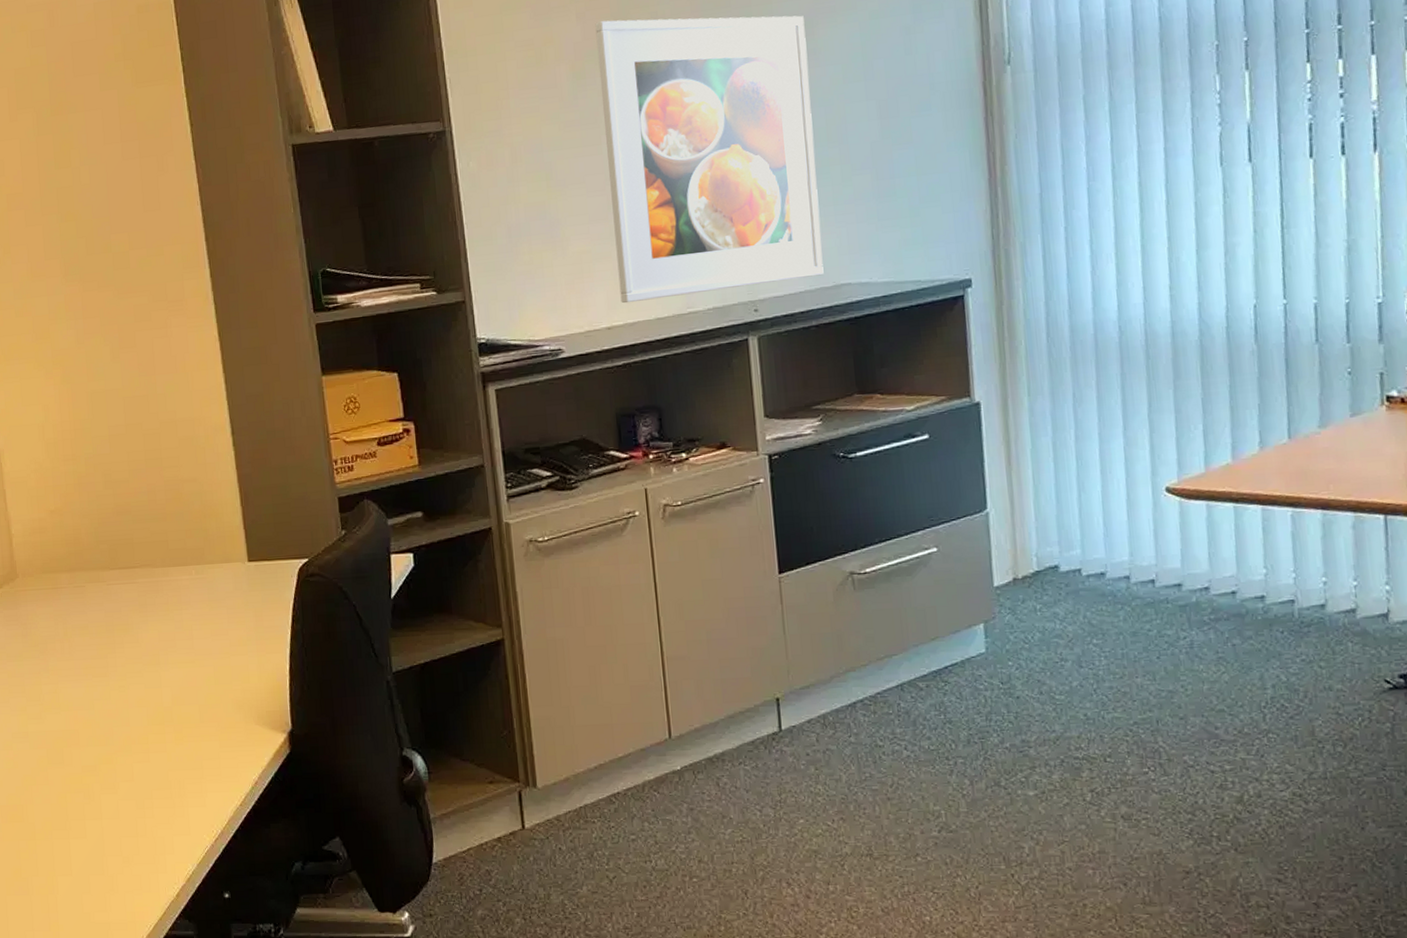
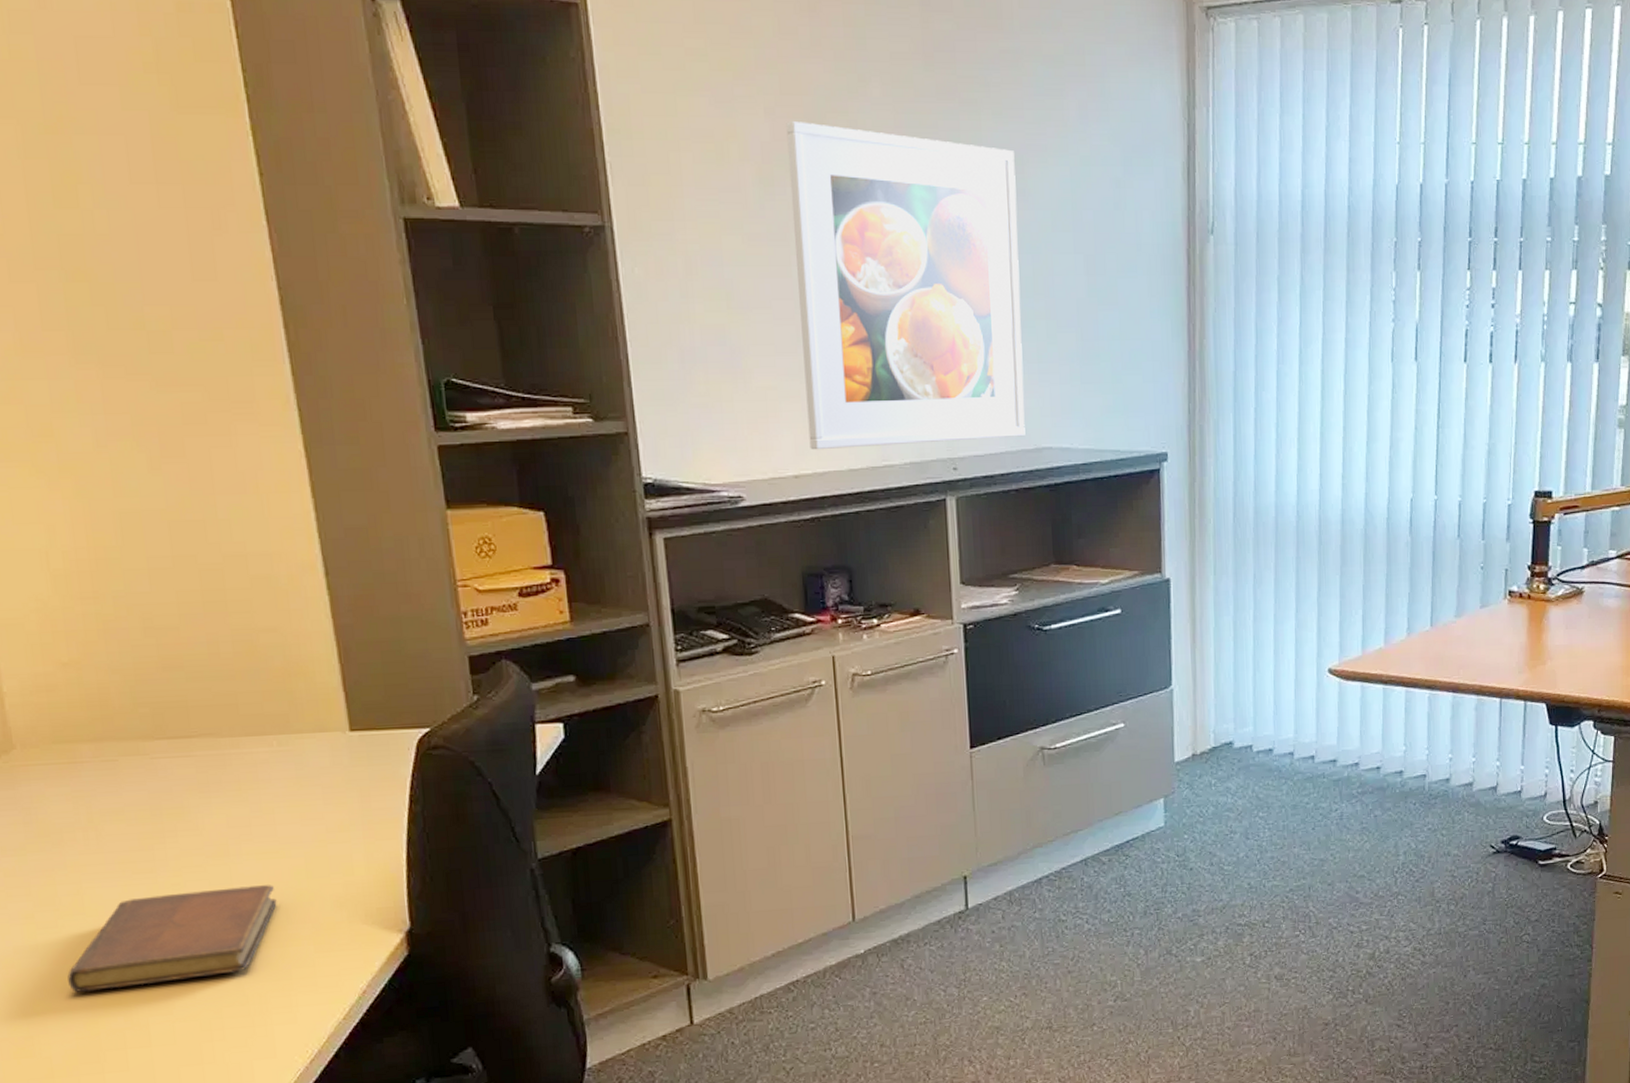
notebook: none [47,689,193,771] -> present [67,885,277,992]

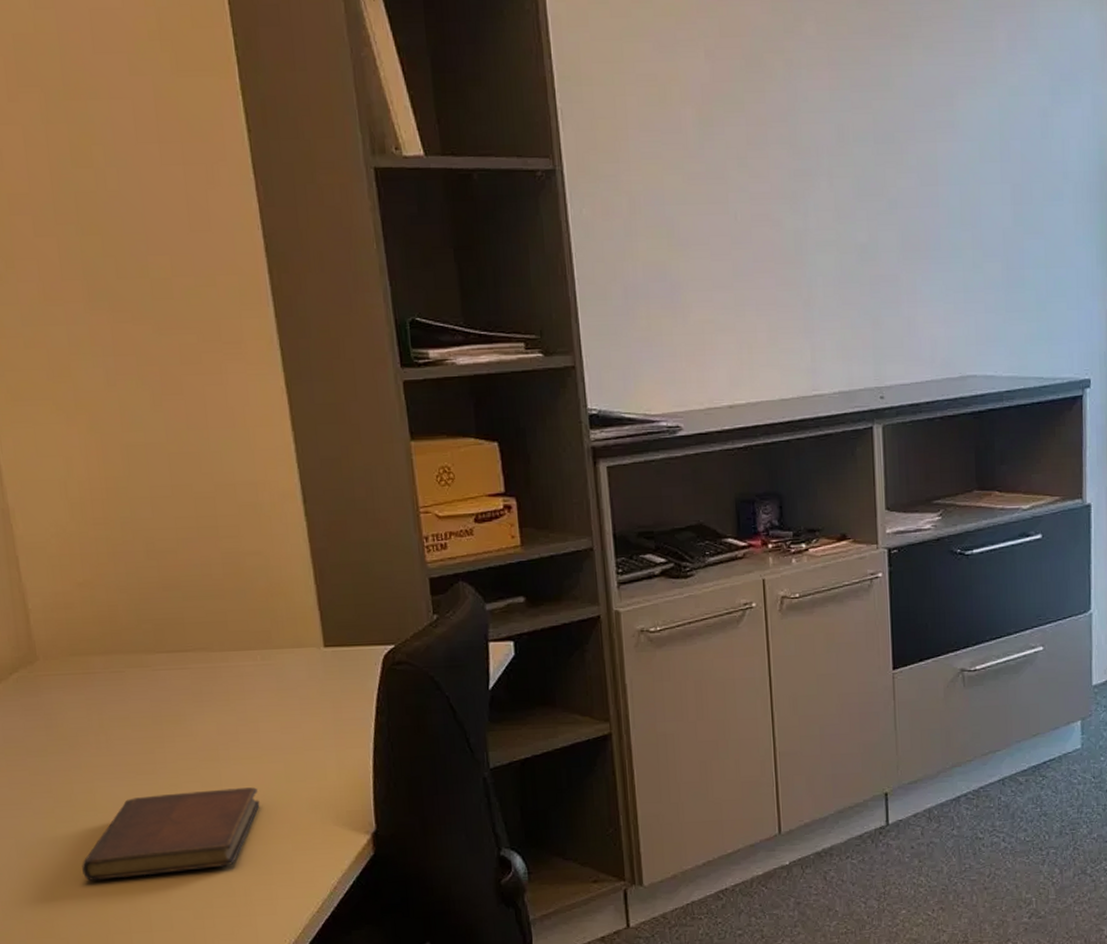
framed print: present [786,120,1025,450] -> none [725,61,951,381]

